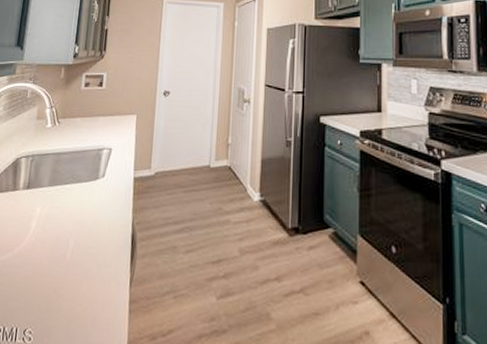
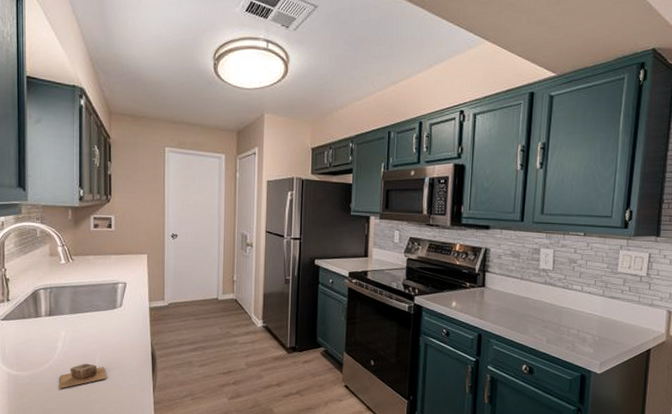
soap bar: none [26,247,80,281] -> present [59,363,107,389]

